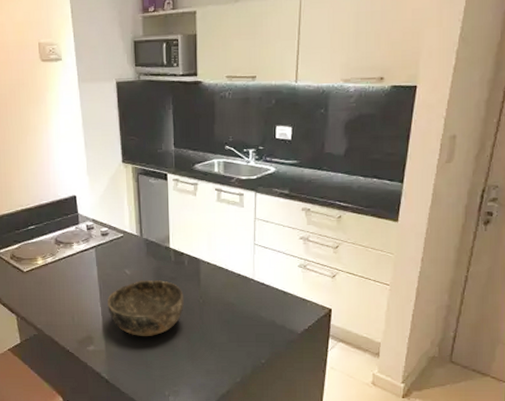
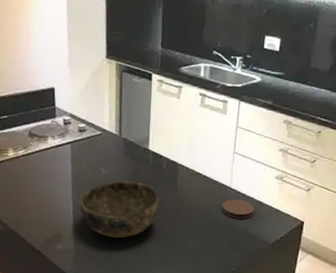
coaster: none [247,291,280,310] -> present [222,199,255,219]

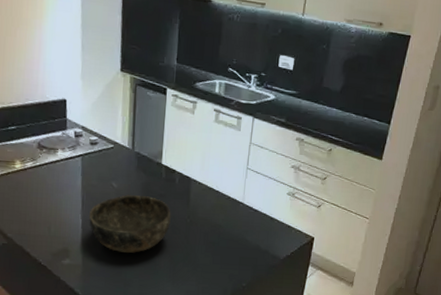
coaster: present [222,199,255,219] -> none [234,214,267,235]

